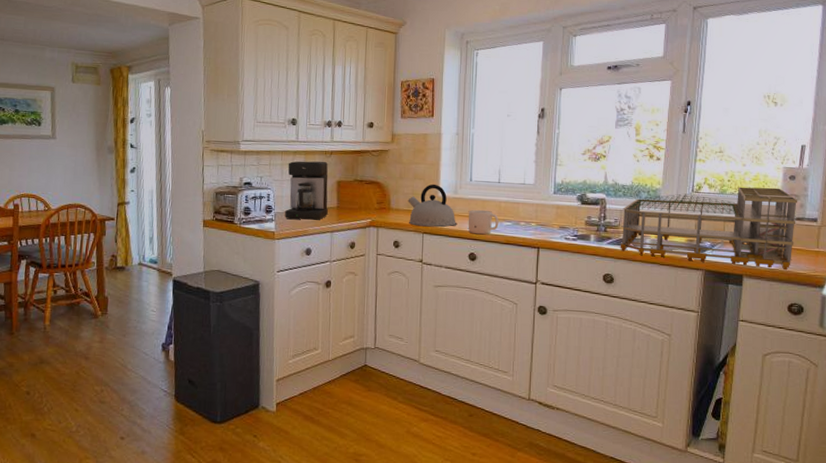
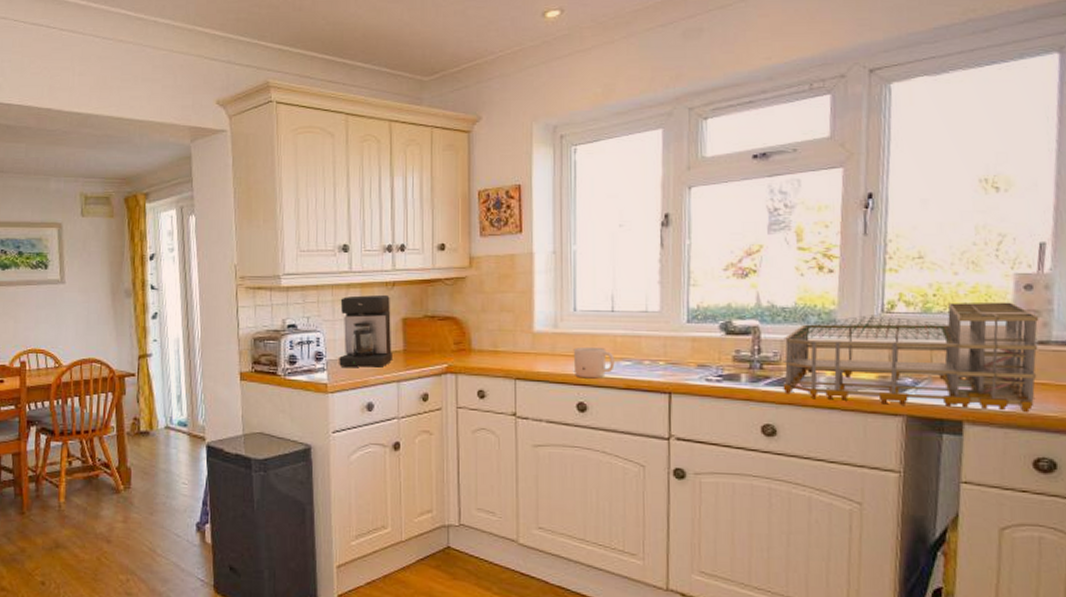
kettle: present [408,184,456,228] -> none [493,316,558,371]

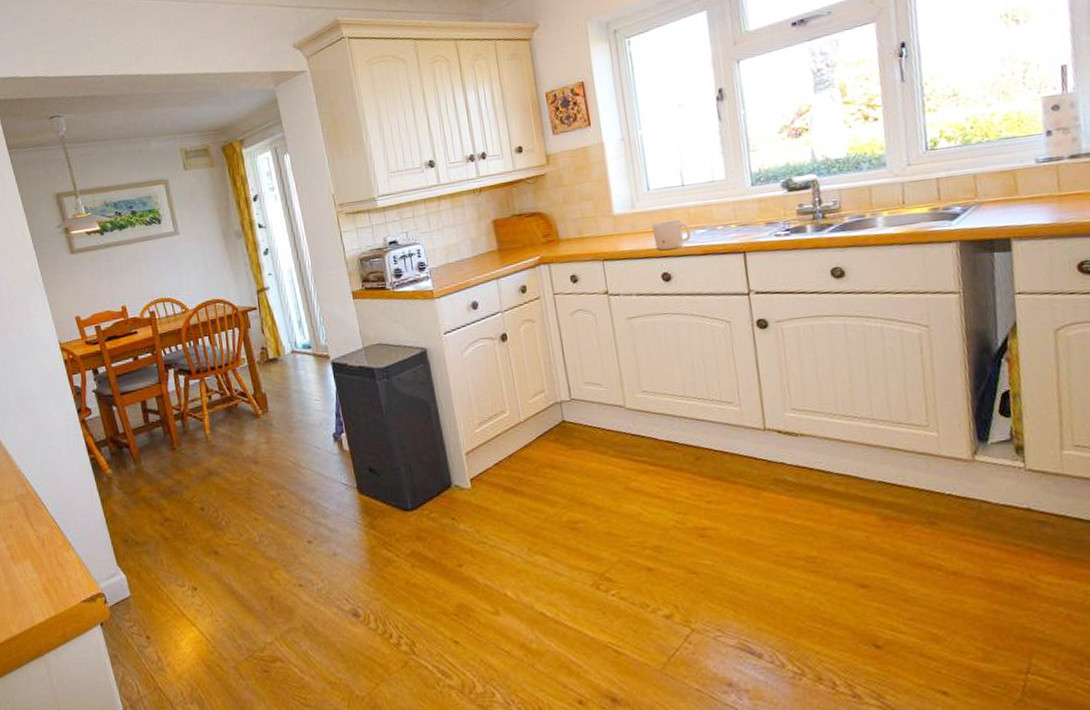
coffee maker: present [339,294,392,368] -> none [433,201,489,273]
dish rack: present [783,302,1039,413] -> none [840,123,1073,238]

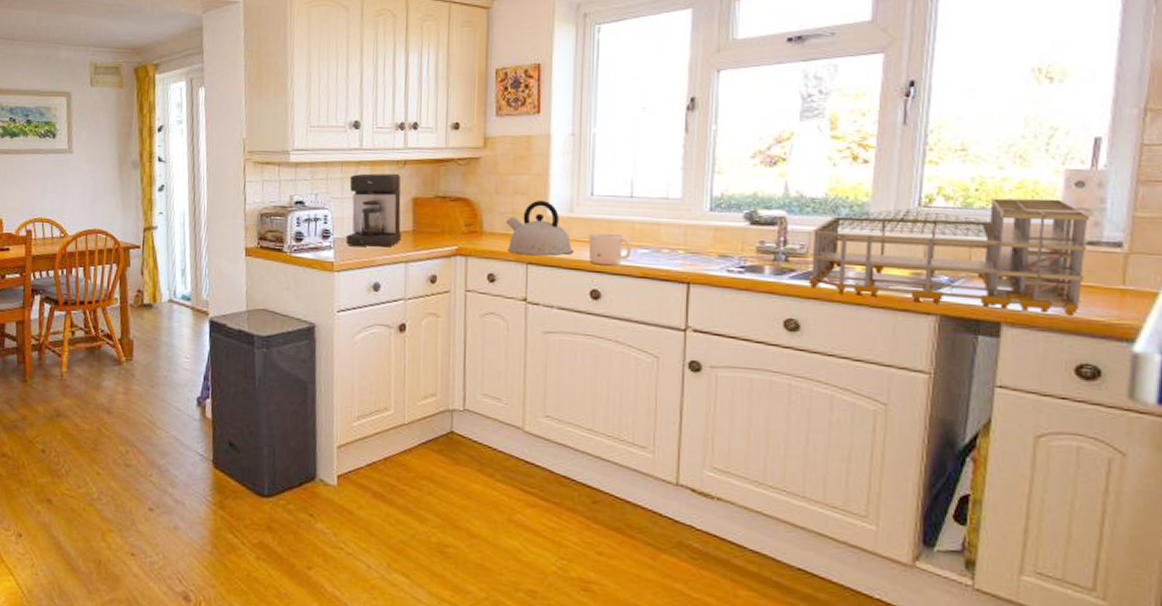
coffee maker: none [433,201,489,273] -> present [346,173,401,247]
kettle: none [578,202,640,255] -> present [506,200,572,256]
dish rack: none [840,123,1073,238] -> present [808,198,1090,317]

